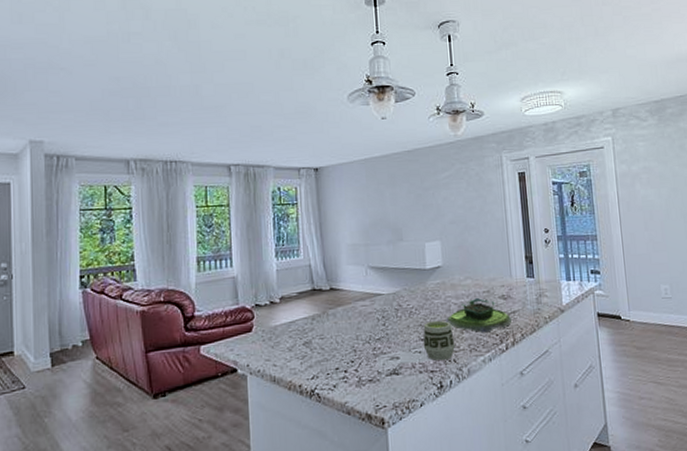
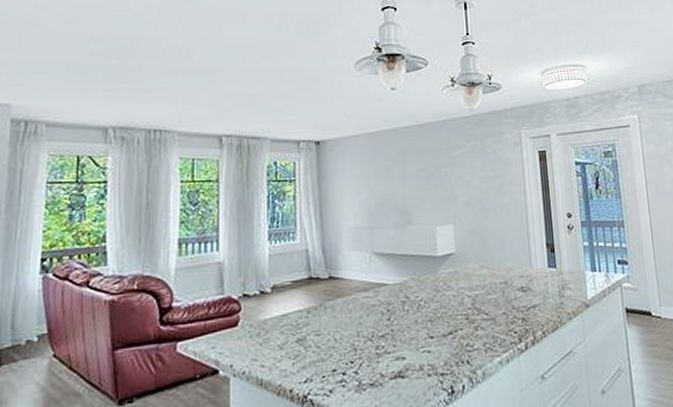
cup: present [423,320,455,361] -> none [432,315,469,362]
plant pot: present [445,298,513,332] -> none [457,290,533,329]

